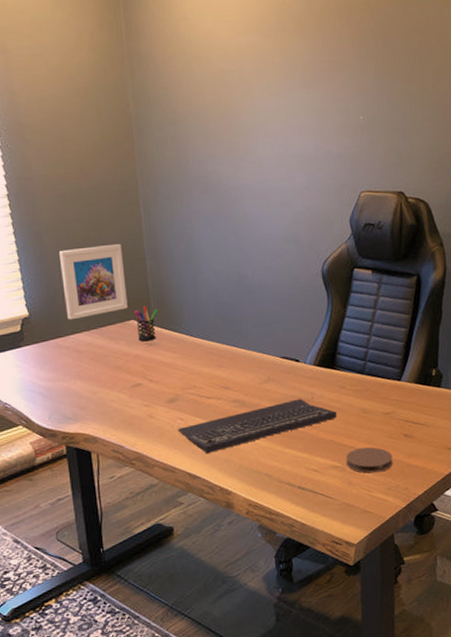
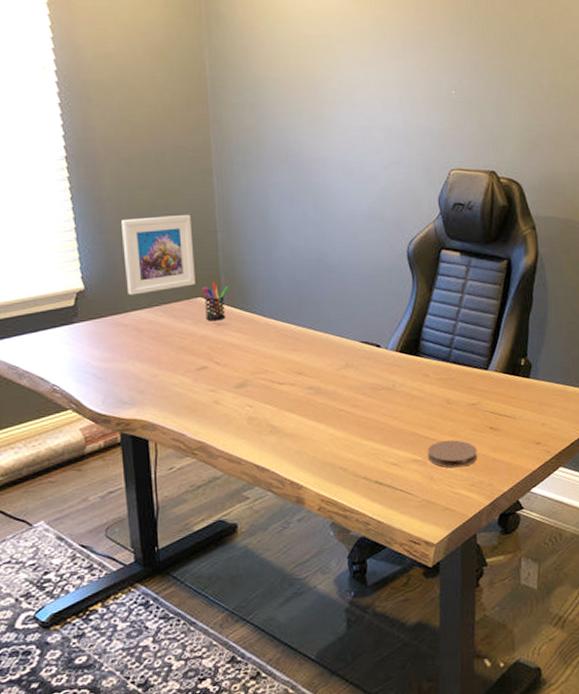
keyboard: present [178,399,338,453] -> none [247,387,420,444]

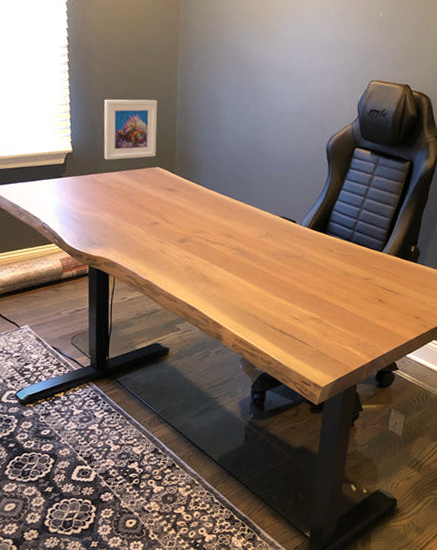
pen holder: present [203,283,228,321] -> none [161,157,181,187]
coaster: present [428,440,478,468] -> none [324,305,365,329]

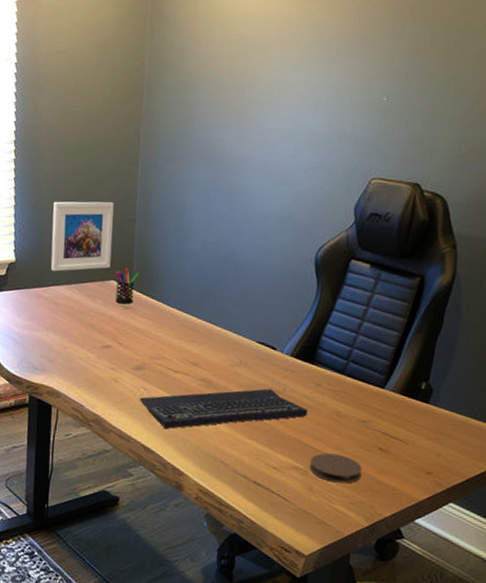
pen holder: none [161,157,181,187] -> present [115,268,139,304]
keyboard: none [185,255,323,290] -> present [140,388,308,429]
coaster: none [324,305,365,329] -> present [310,453,362,484]

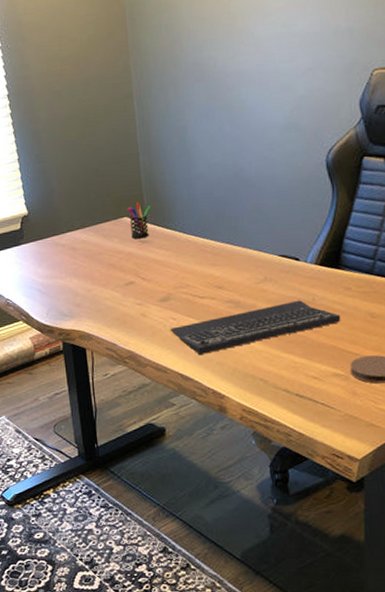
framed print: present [50,201,114,272] -> none [55,139,121,218]

